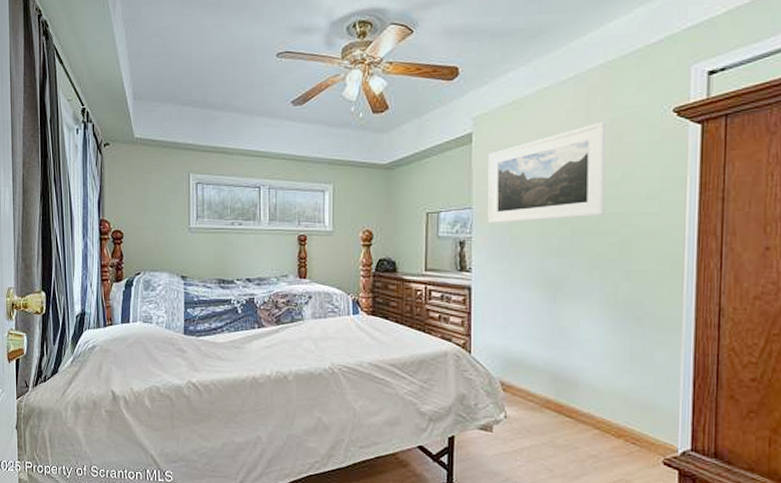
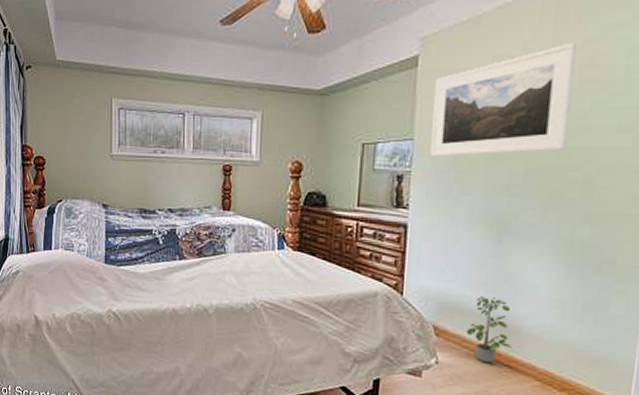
potted plant: none [531,350,572,415] -> present [466,295,513,364]

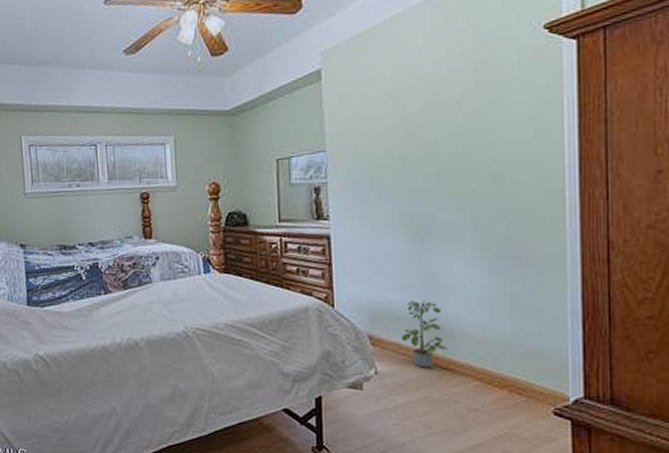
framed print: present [430,42,577,158] -> none [339,45,473,167]

